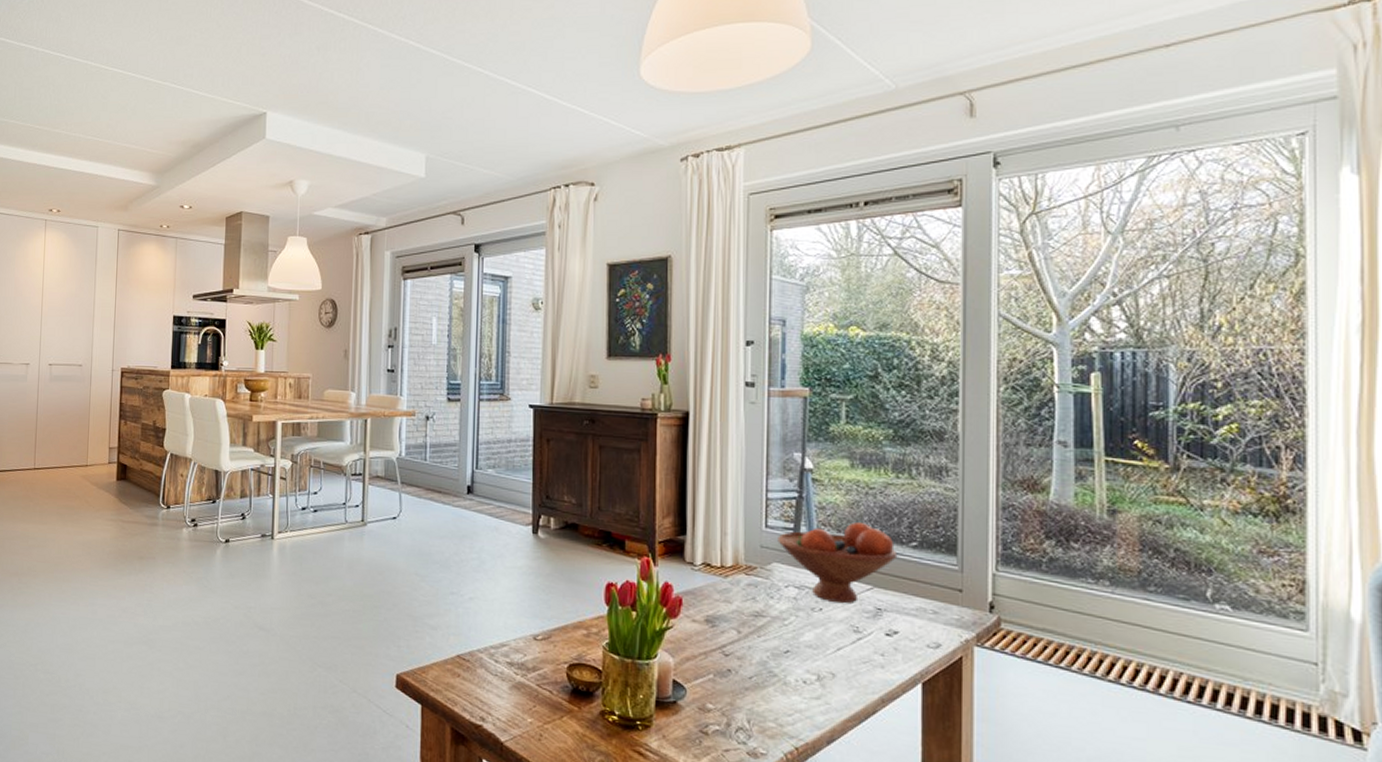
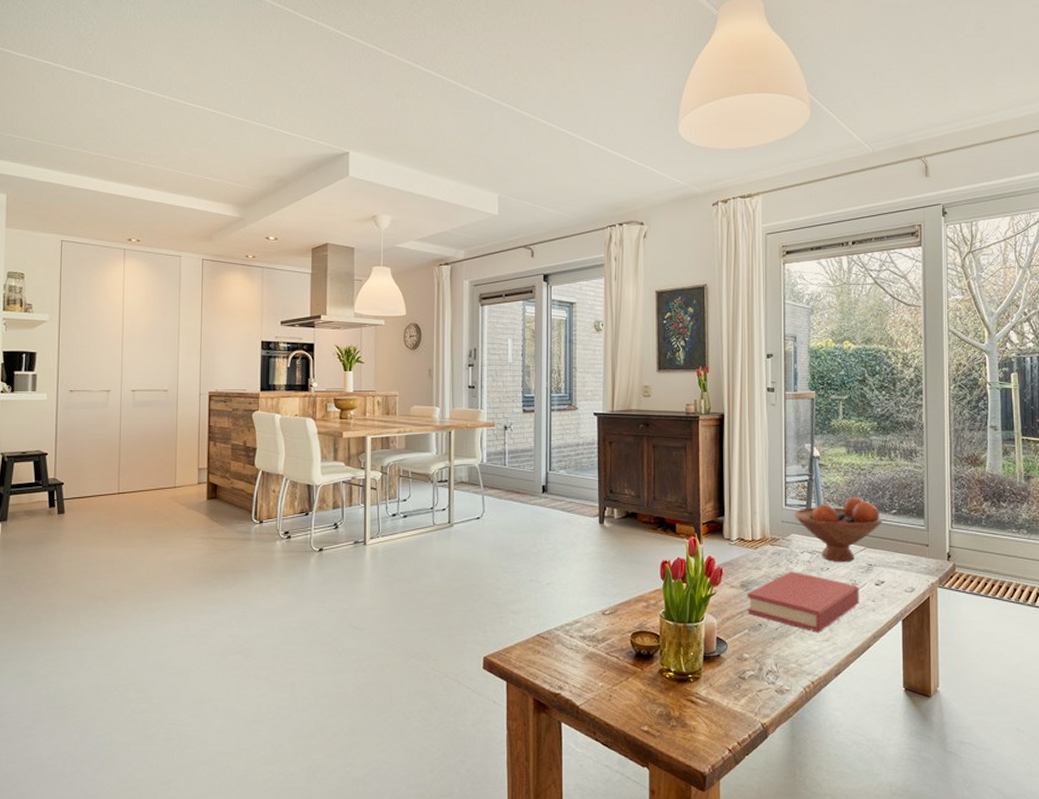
hardback book: none [712,608,863,688] -> present [747,571,859,633]

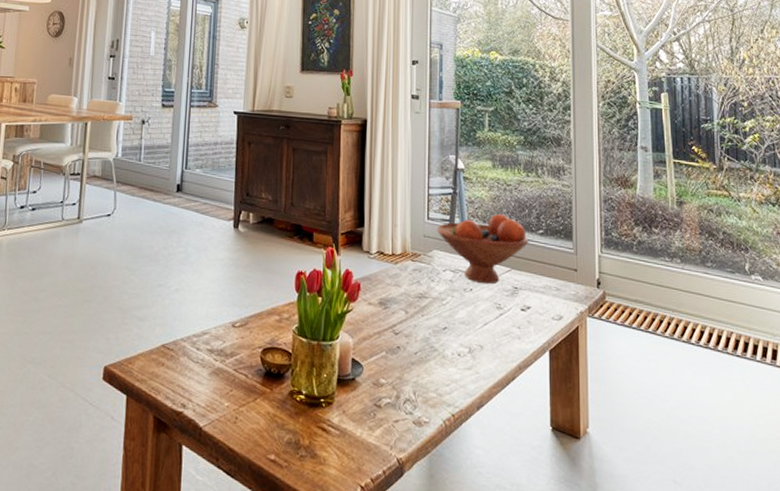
hardback book: present [747,571,859,633] -> none [385,290,504,360]

